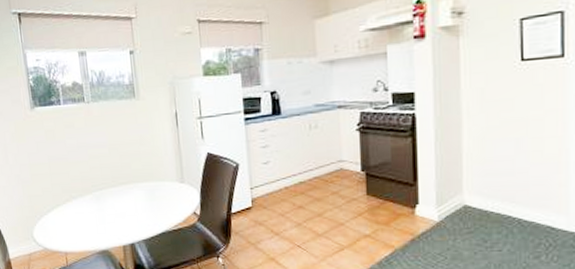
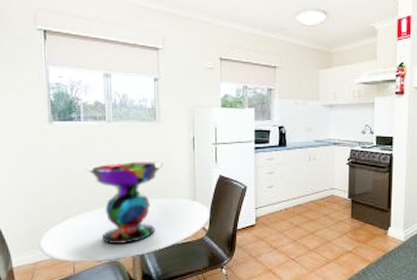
decorative bowl: none [69,142,147,234] -> present [85,161,164,245]

